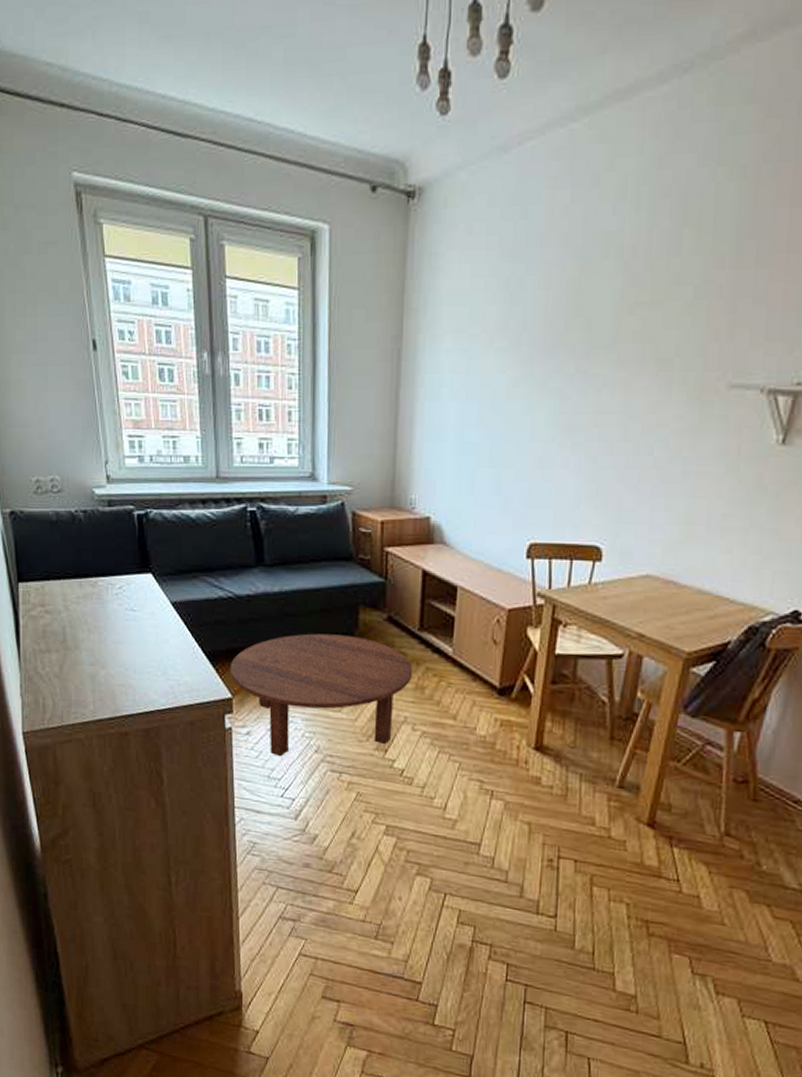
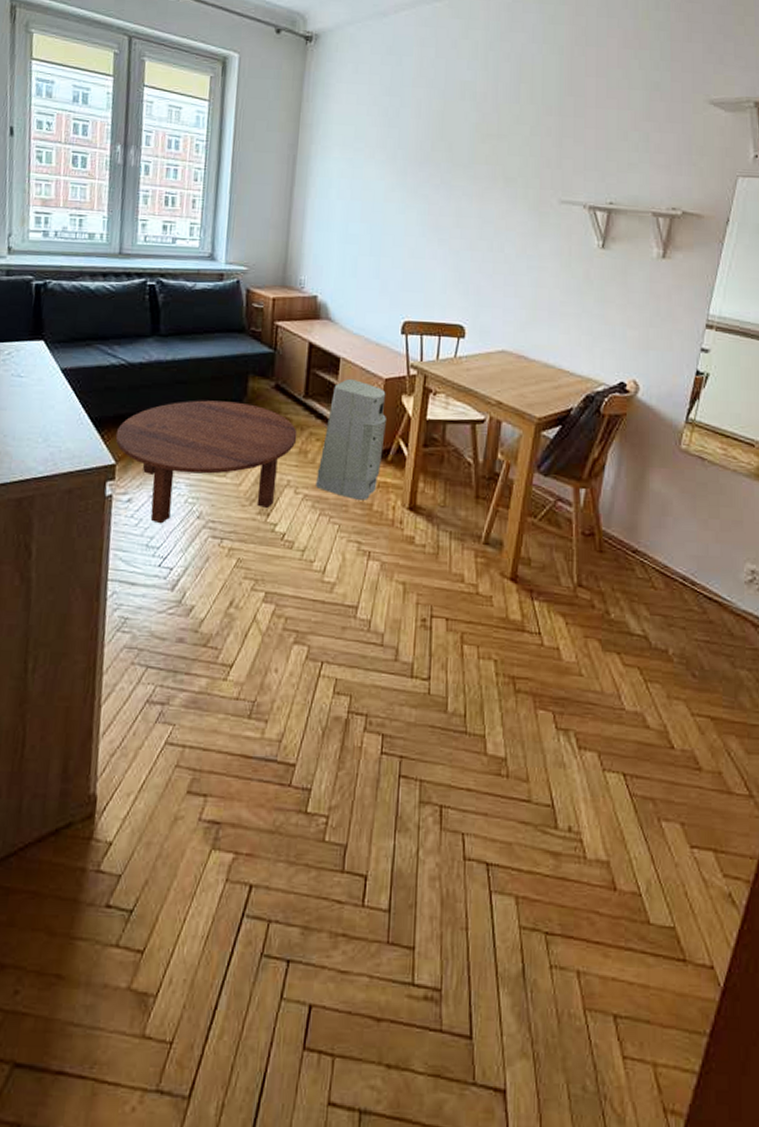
air purifier: none [434,609,510,739] -> present [316,378,386,500]

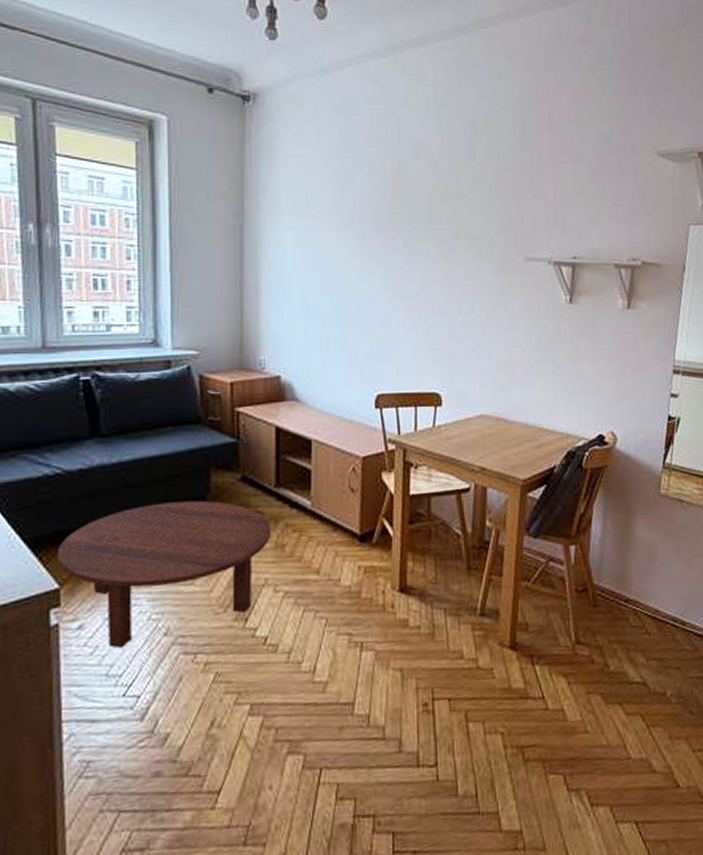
air purifier: present [316,378,386,500] -> none [297,460,368,590]

